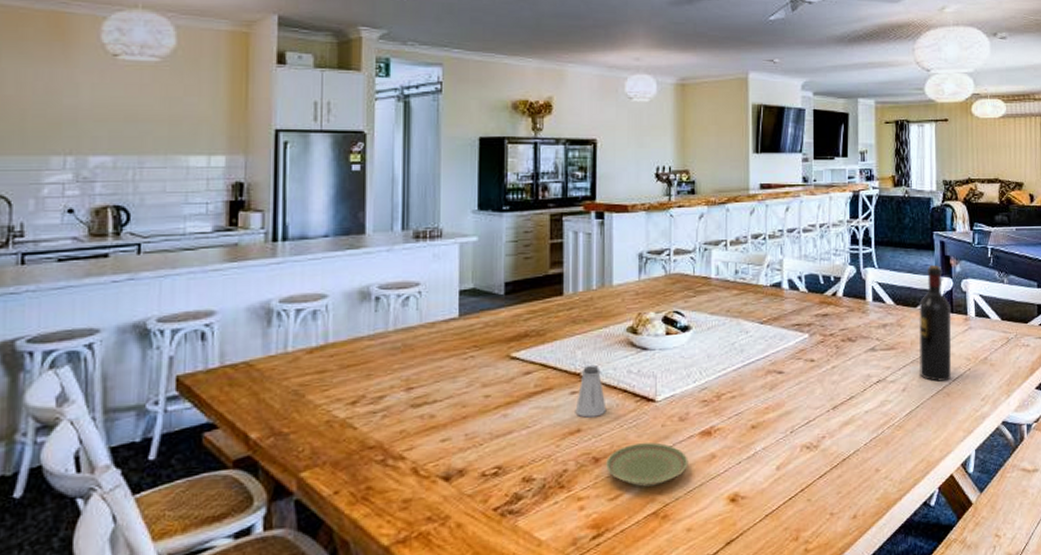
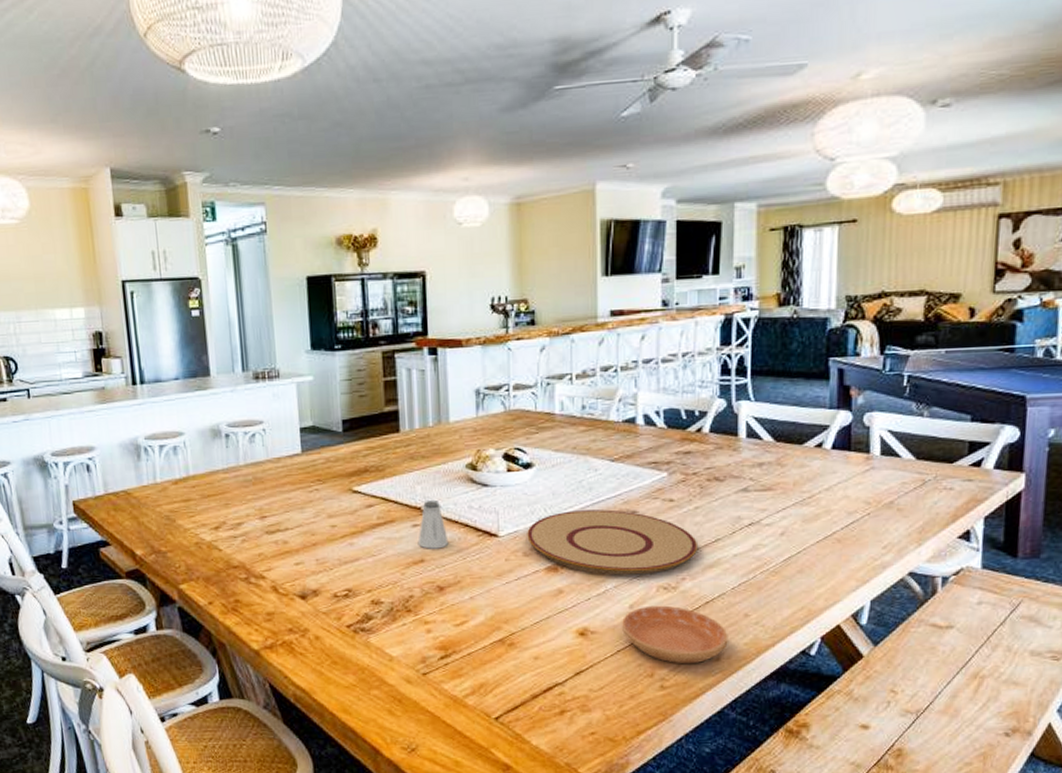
plate: present [605,442,688,487] -> none [449,575,534,616]
plate: none [683,371,836,437] -> present [527,509,699,575]
saucer: none [770,465,863,525] -> present [622,605,728,664]
wine bottle: present [919,265,951,382] -> none [803,397,847,526]

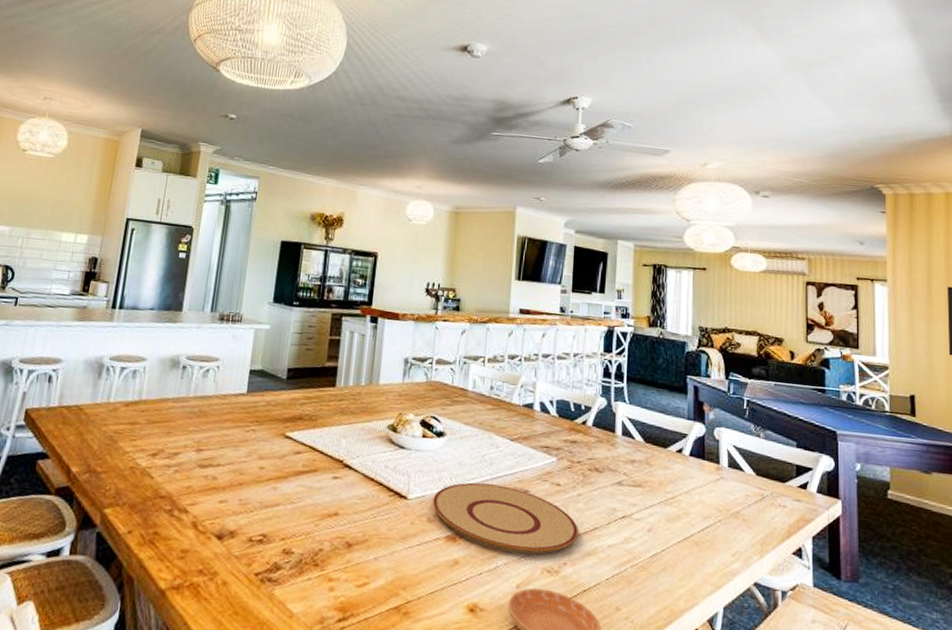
saltshaker: present [417,501,449,549] -> none [335,455,363,504]

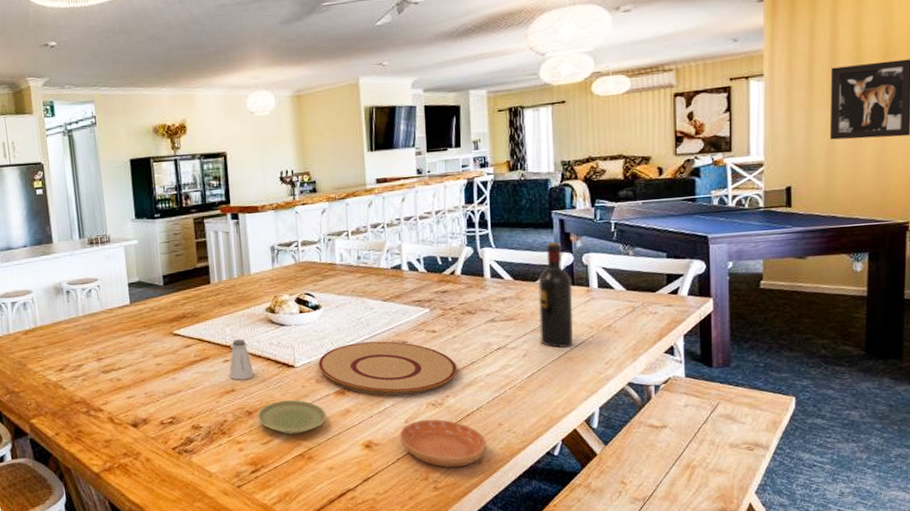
saltshaker: none [335,455,363,504] -> present [228,339,255,380]
plate: none [356,536,433,581] -> present [257,400,327,435]
wine bottle: none [667,409,702,529] -> present [538,242,573,348]

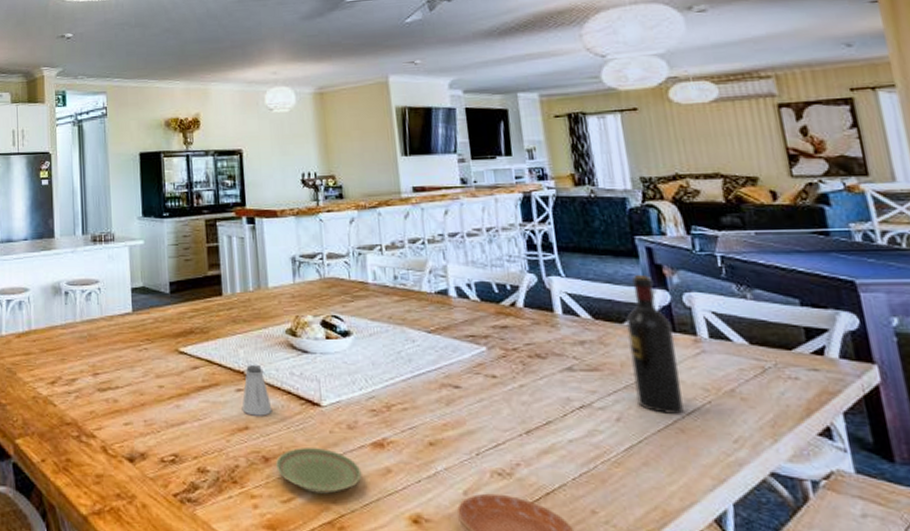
plate: present [318,341,458,396] -> none [349,382,530,457]

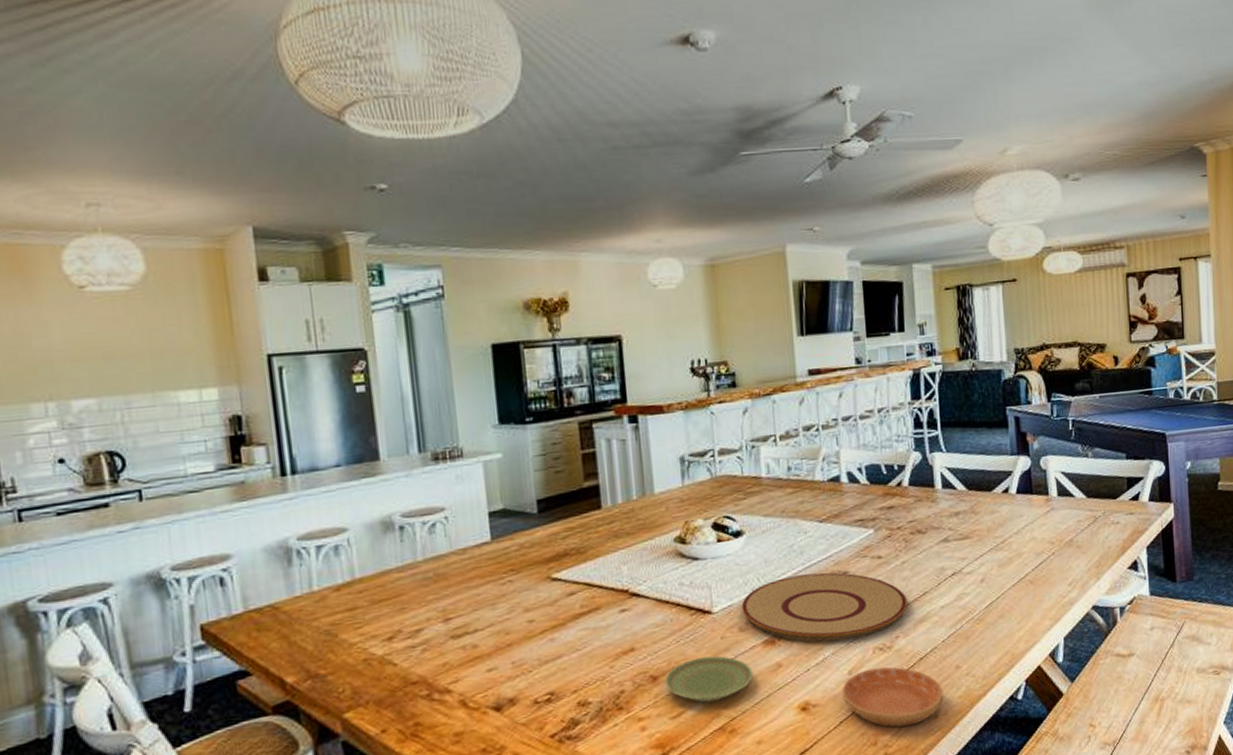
saltshaker: present [241,365,272,416] -> none [626,580,660,636]
plate: none [349,382,530,457] -> present [741,572,909,642]
wine bottle: present [626,275,684,414] -> none [994,444,1034,569]

